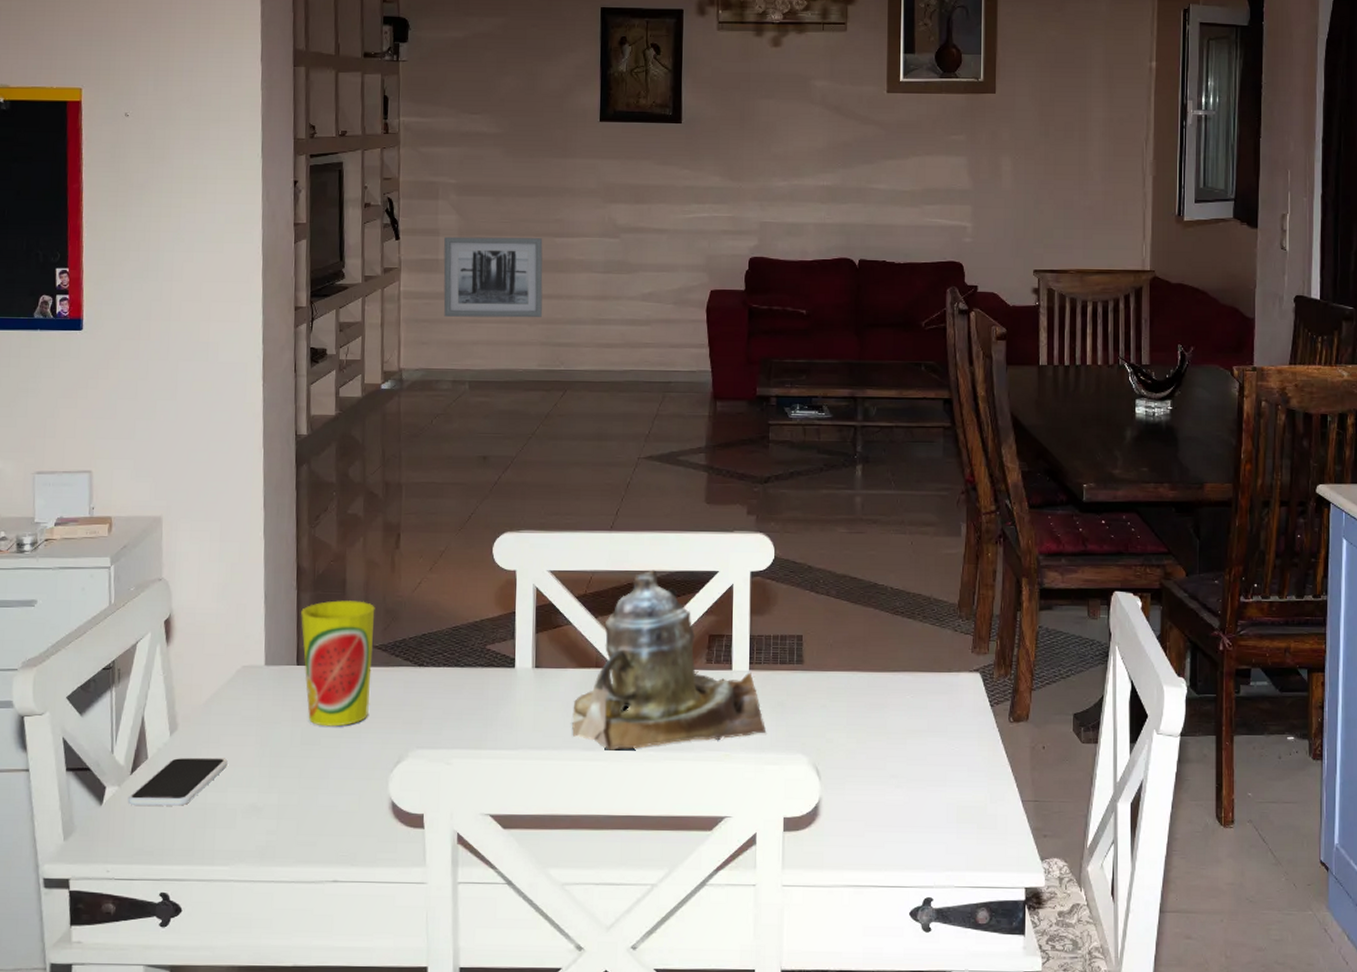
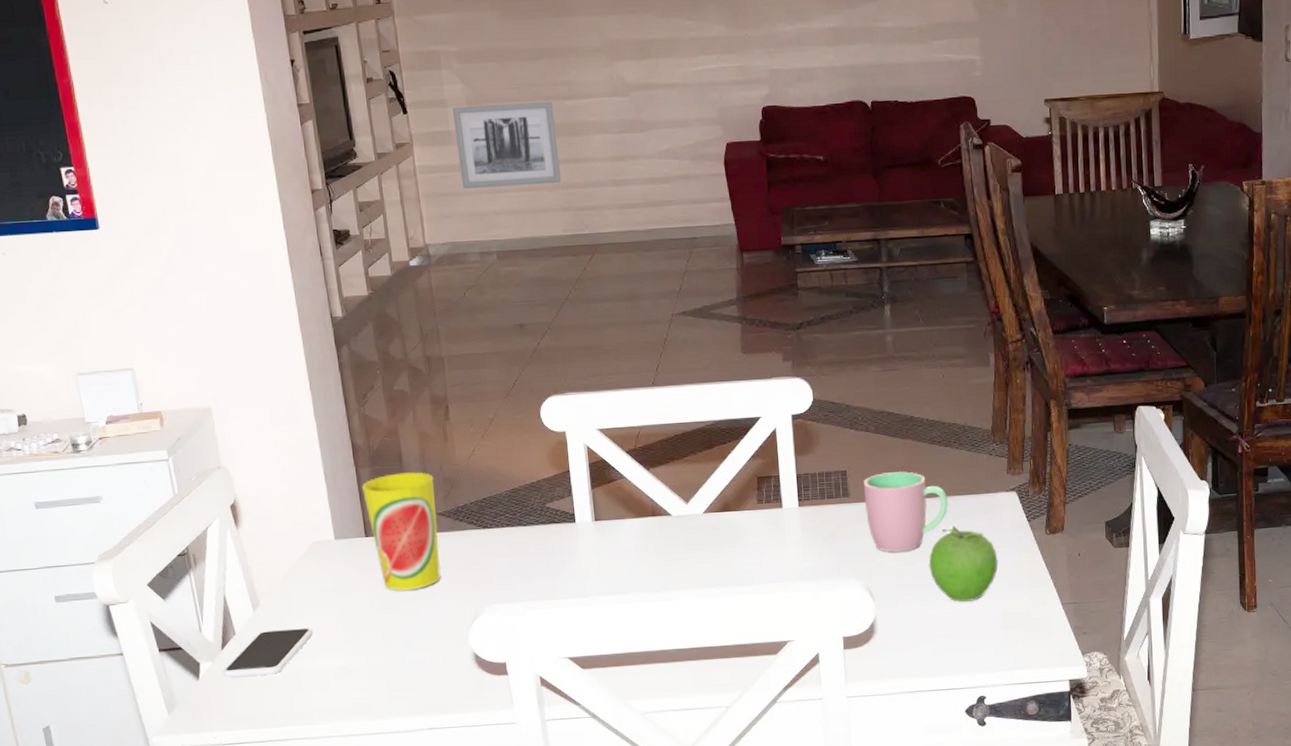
teapot: present [572,570,767,751] -> none [634,420,820,591]
cup: none [819,640,907,728] -> present [863,471,948,552]
fruit: none [881,704,956,789] -> present [928,525,998,602]

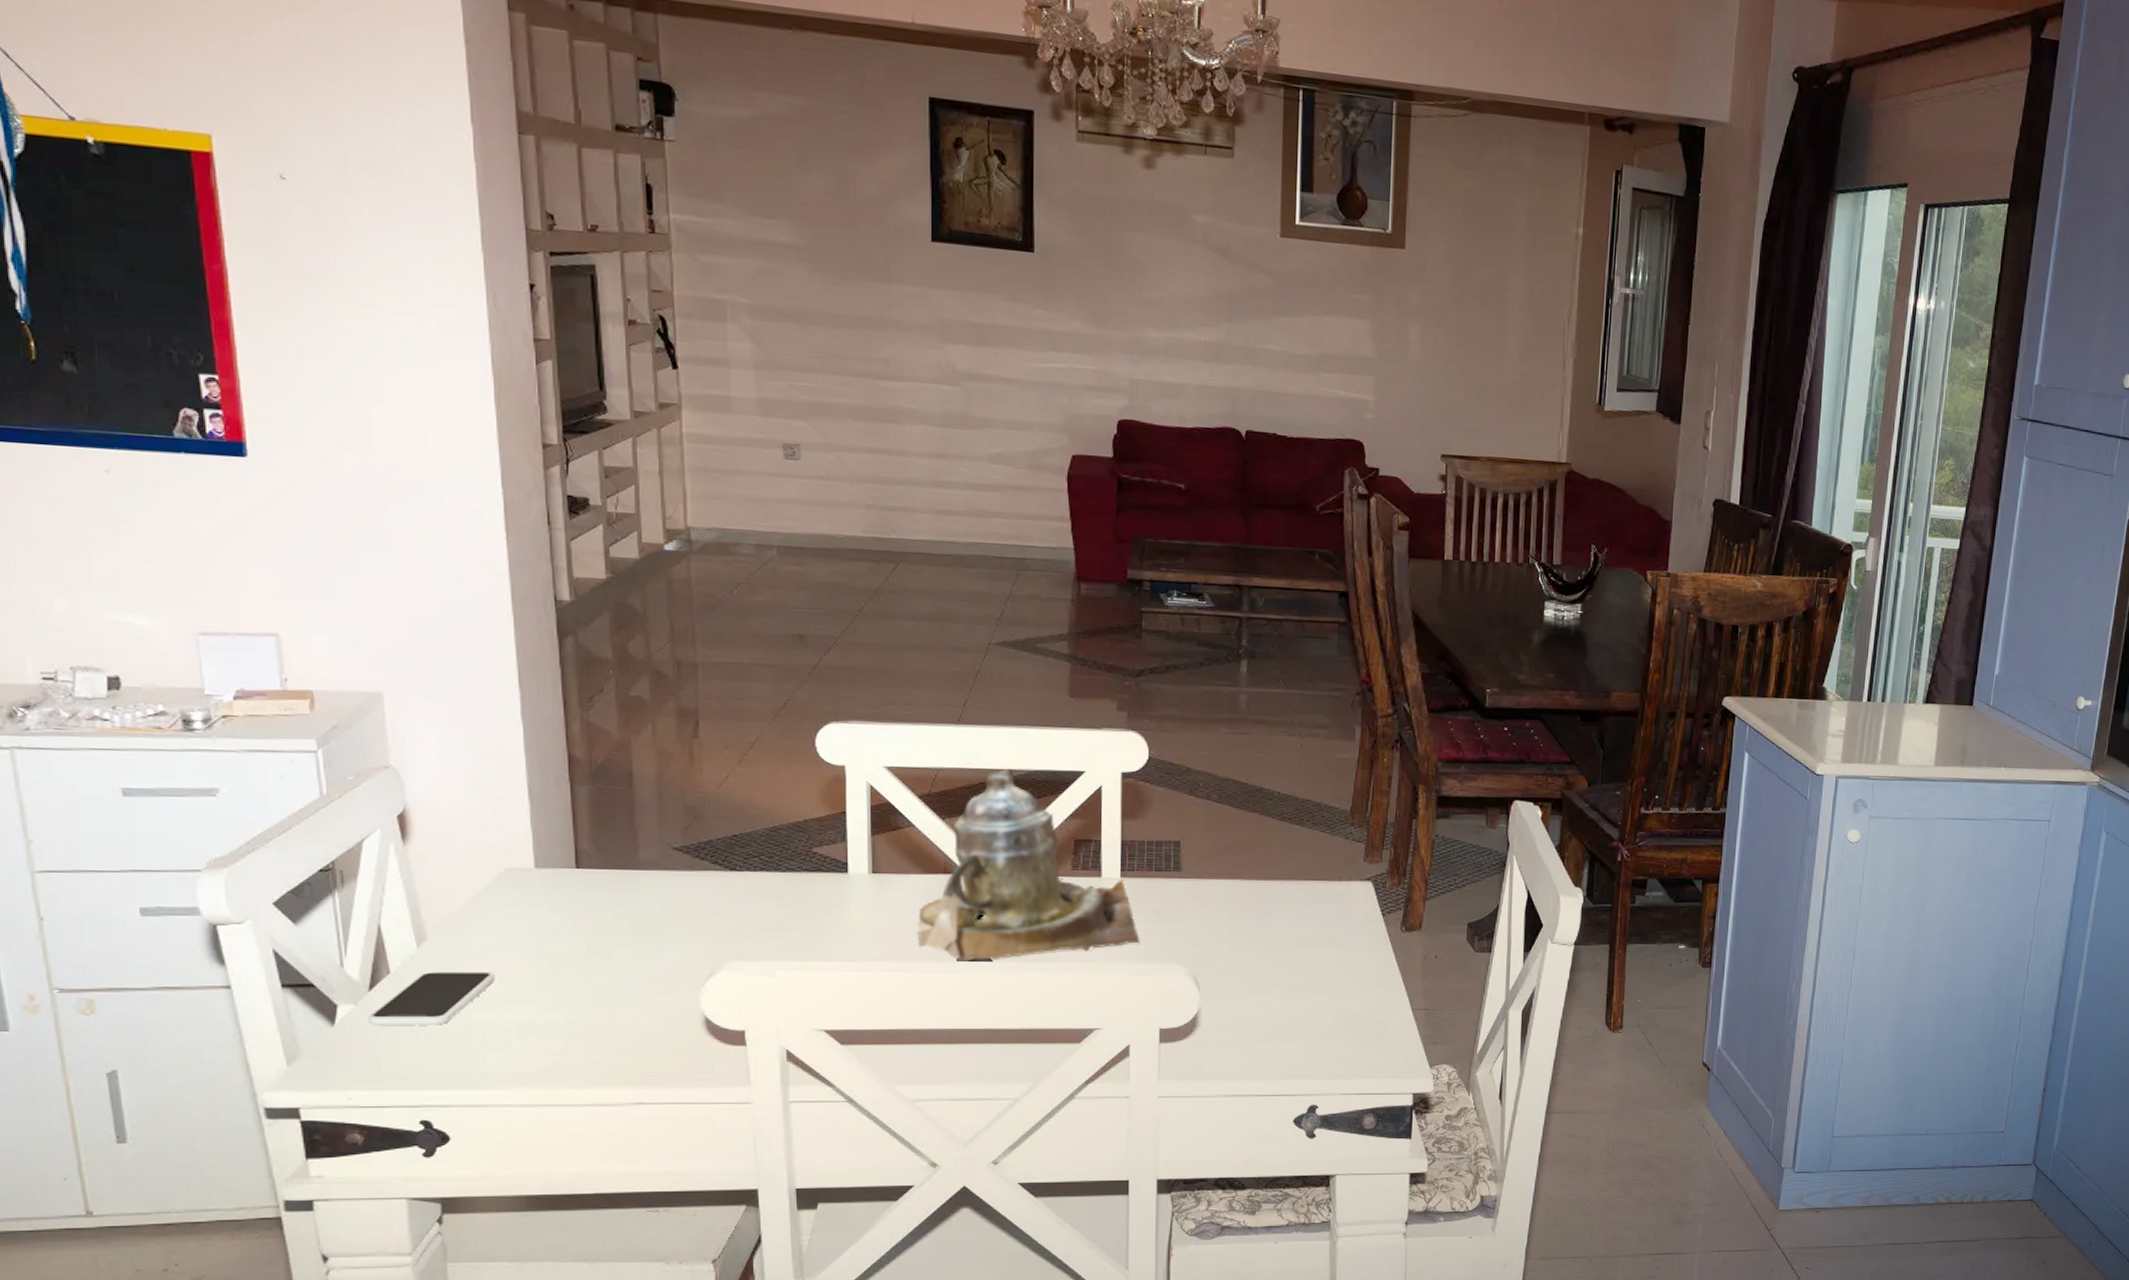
cup: present [362,472,441,591] -> none [577,795,672,937]
wall art: present [453,102,562,189] -> none [737,369,867,476]
teapot: none [634,420,820,591] -> present [918,768,1140,961]
cup: present [863,471,948,552] -> none [1198,847,1294,938]
fruit: present [928,525,998,602] -> none [1266,913,1345,999]

